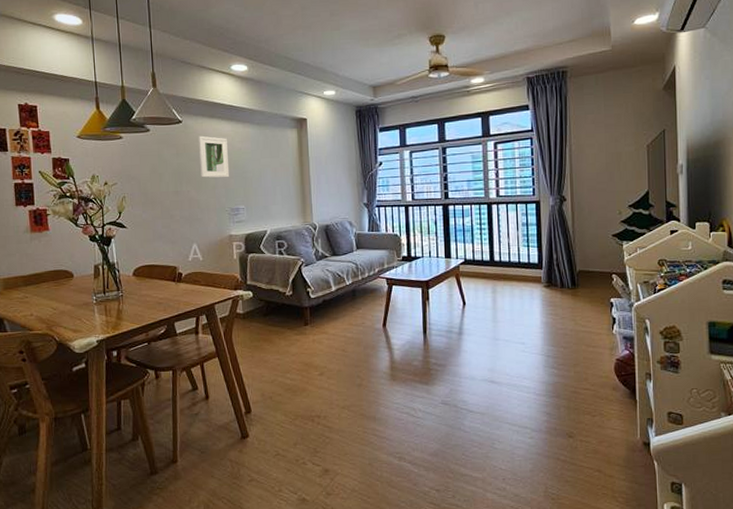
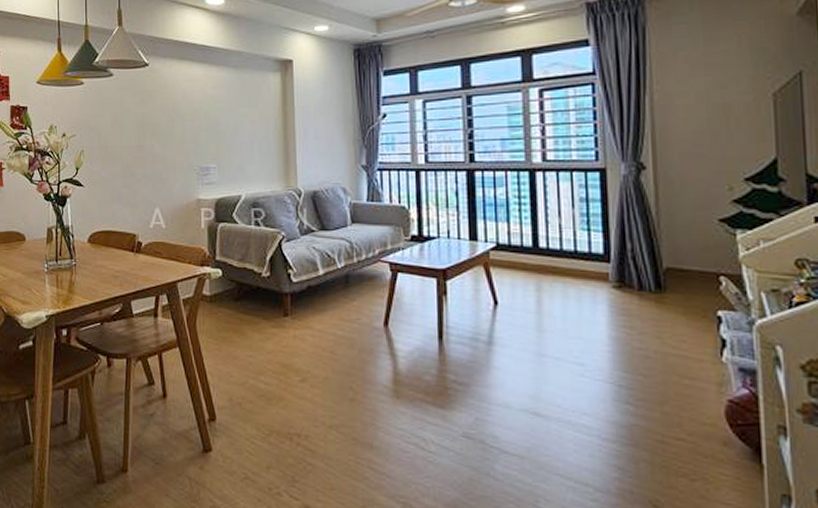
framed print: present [198,135,230,178] -> none [165,80,200,131]

